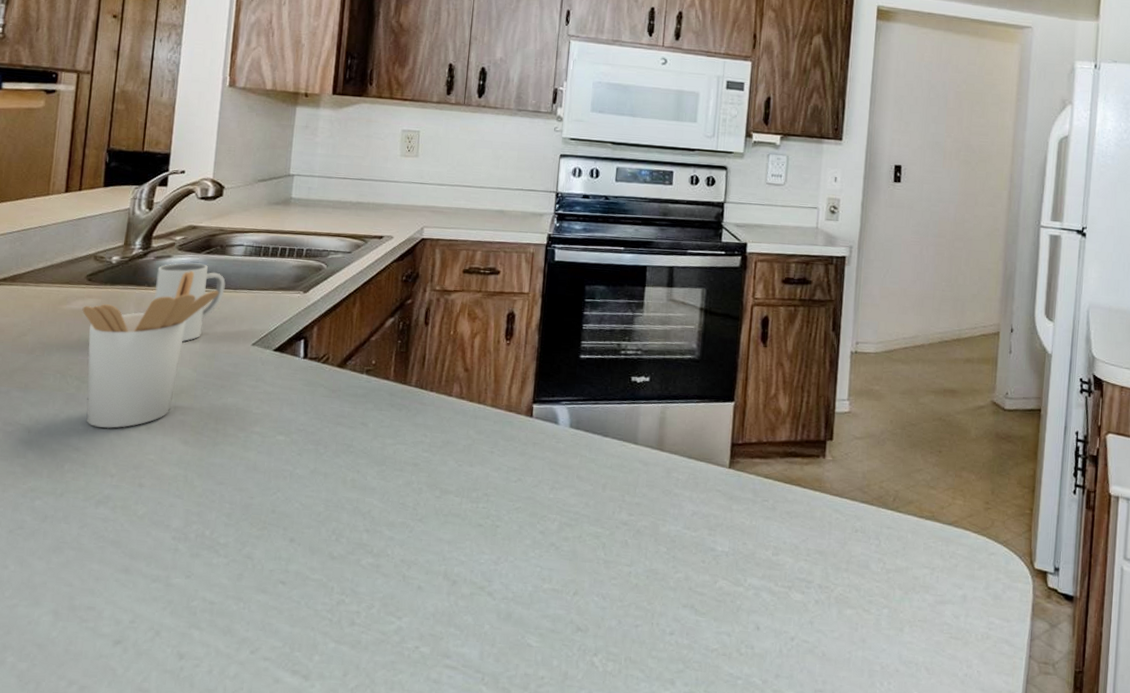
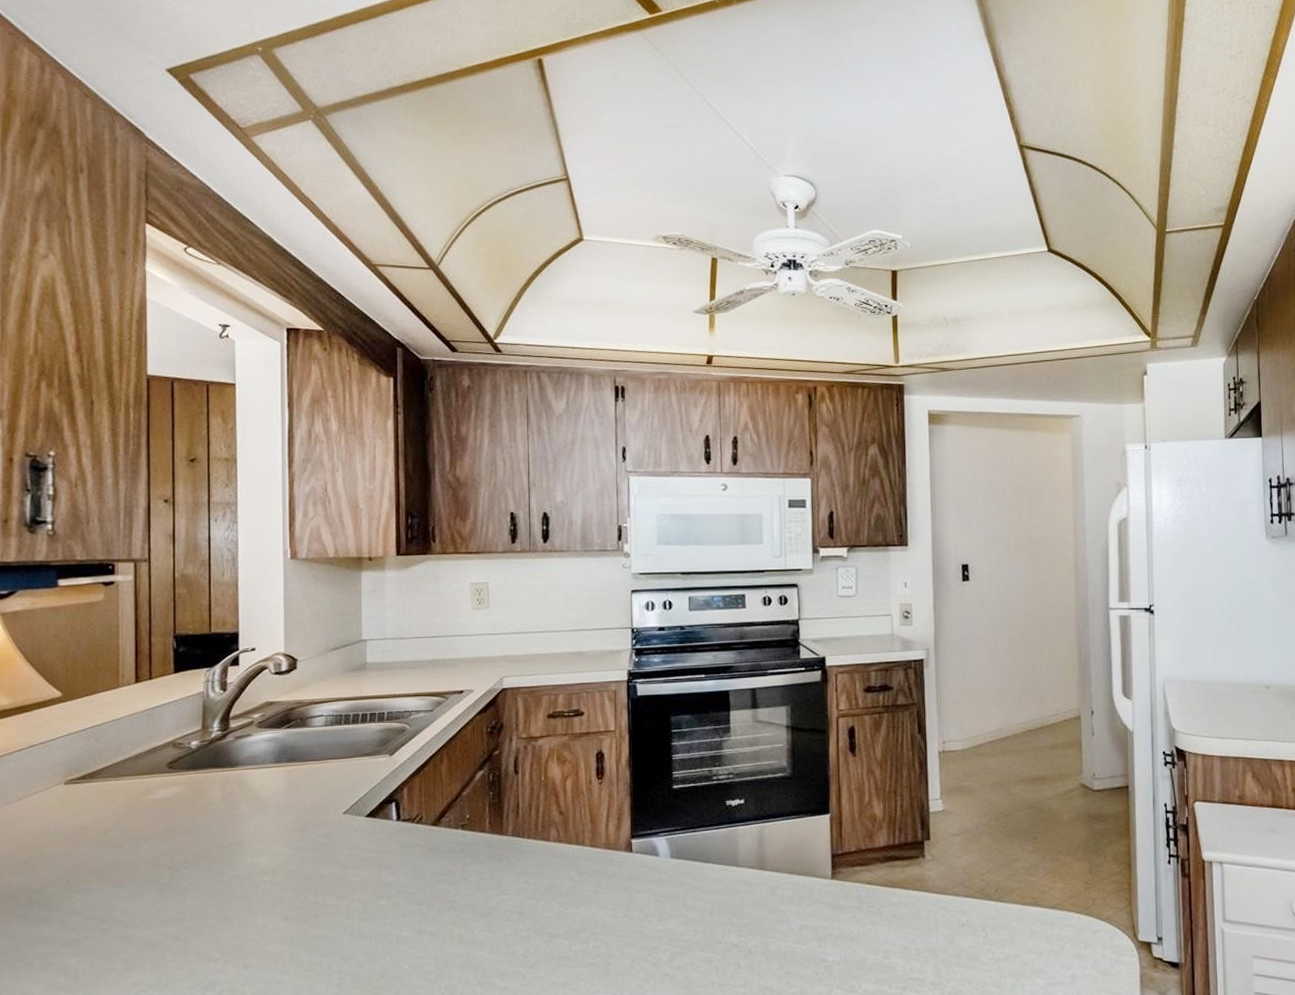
utensil holder: present [82,271,219,429] -> none [166,747,304,914]
mug: present [154,262,226,343] -> none [239,738,309,819]

